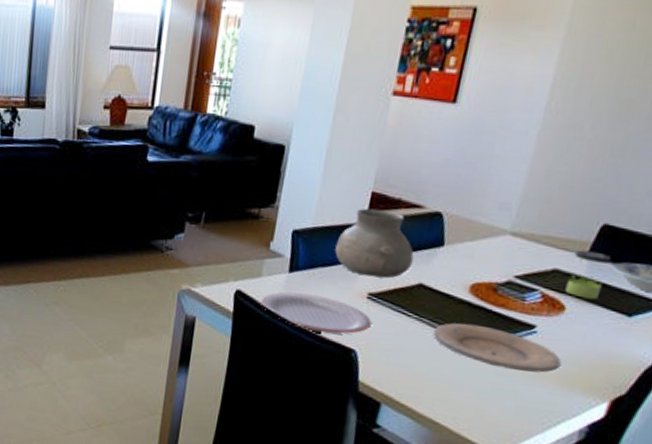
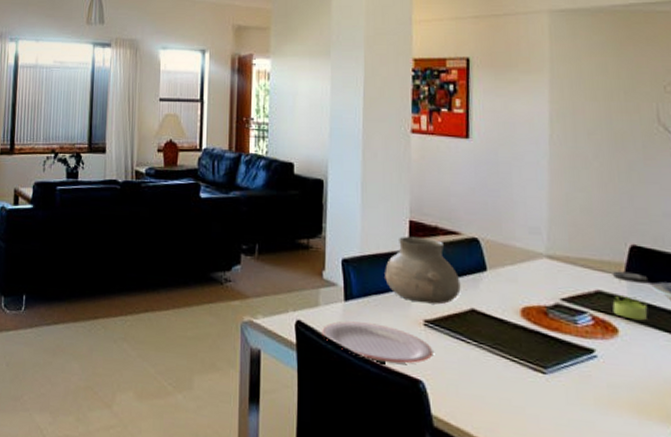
plate: present [433,323,561,373] -> none [496,349,630,401]

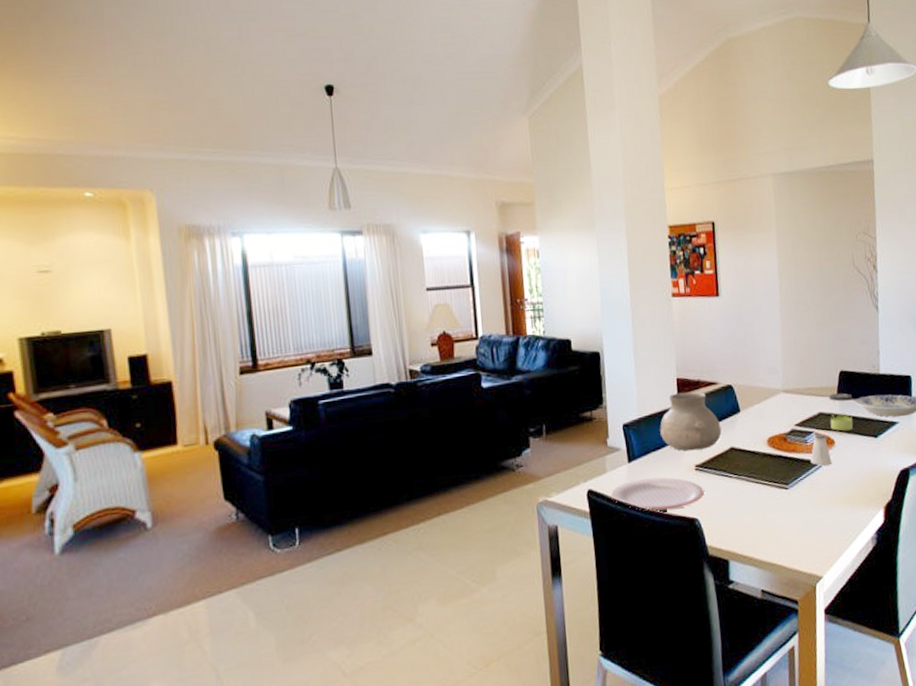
saltshaker: none [581,316,613,357] -> present [810,434,832,466]

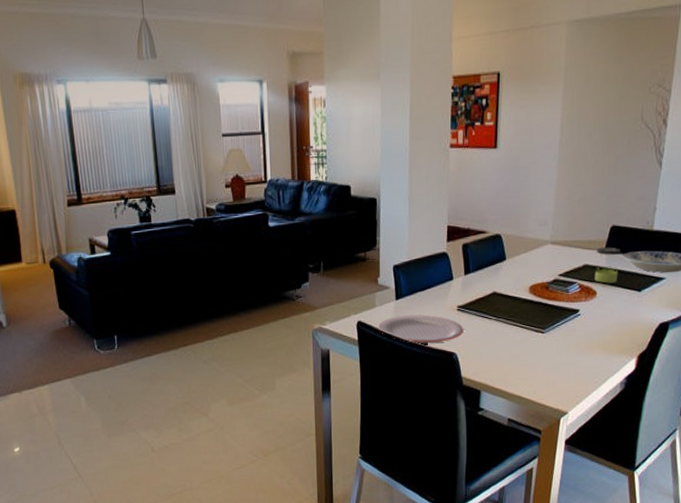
vase: present [660,391,722,451] -> none [428,239,486,293]
saltshaker: present [810,434,832,466] -> none [570,285,591,314]

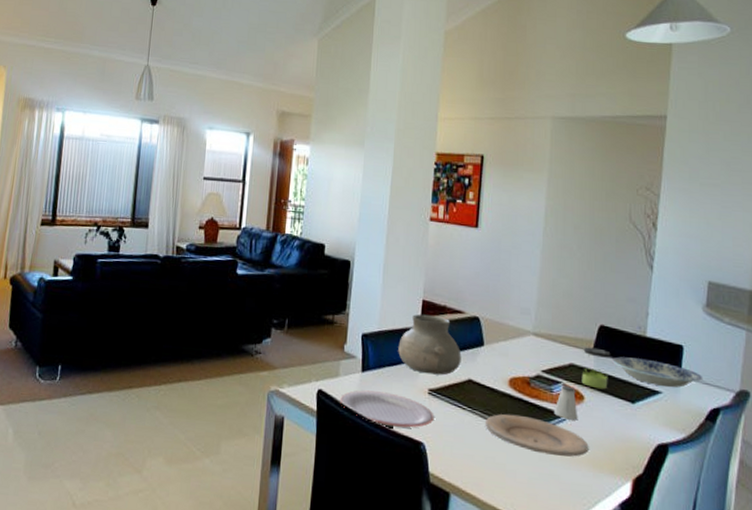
vase: none [428,239,486,293] -> present [398,314,462,375]
plate: none [510,316,600,347] -> present [486,414,589,457]
saltshaker: none [570,285,591,314] -> present [554,386,578,420]

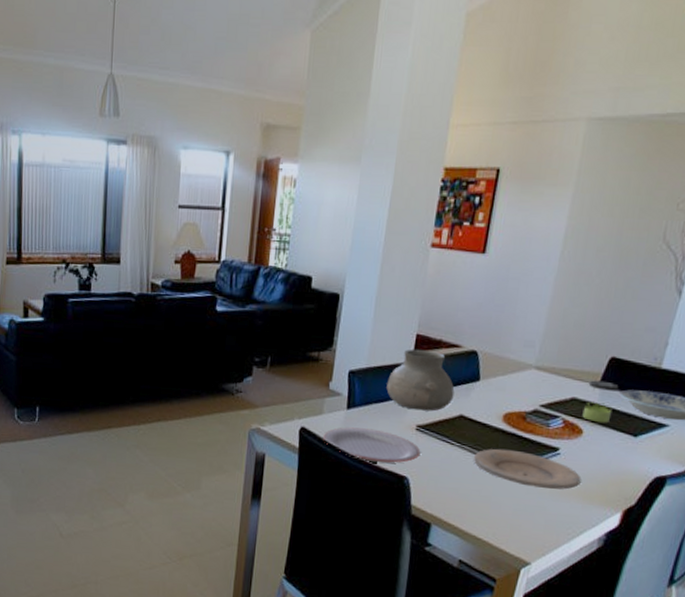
saltshaker: present [554,386,578,420] -> none [548,420,575,454]

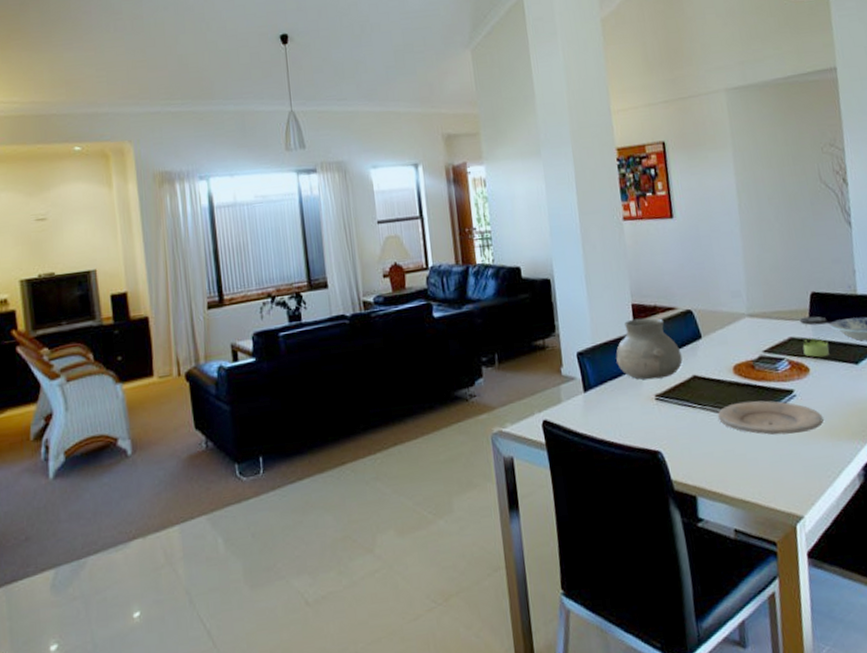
plate: present [323,427,421,463] -> none [567,407,667,443]

